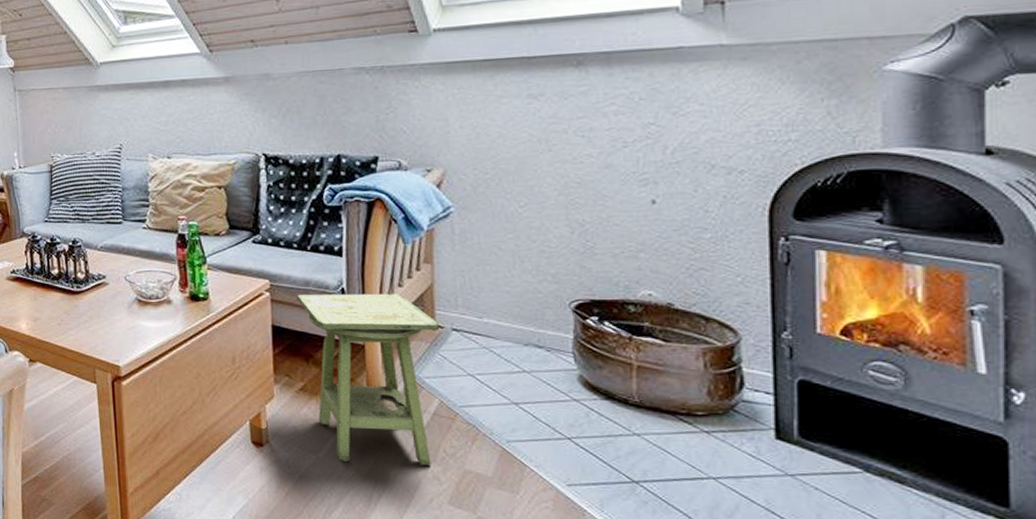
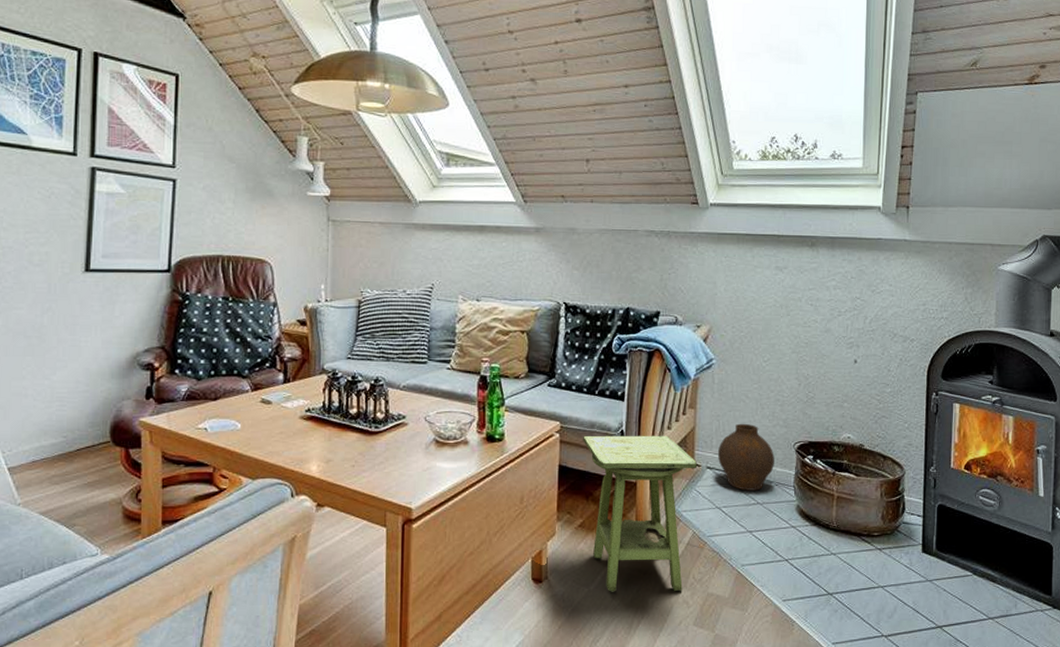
vase: none [464,279,543,357] -> present [717,423,774,491]

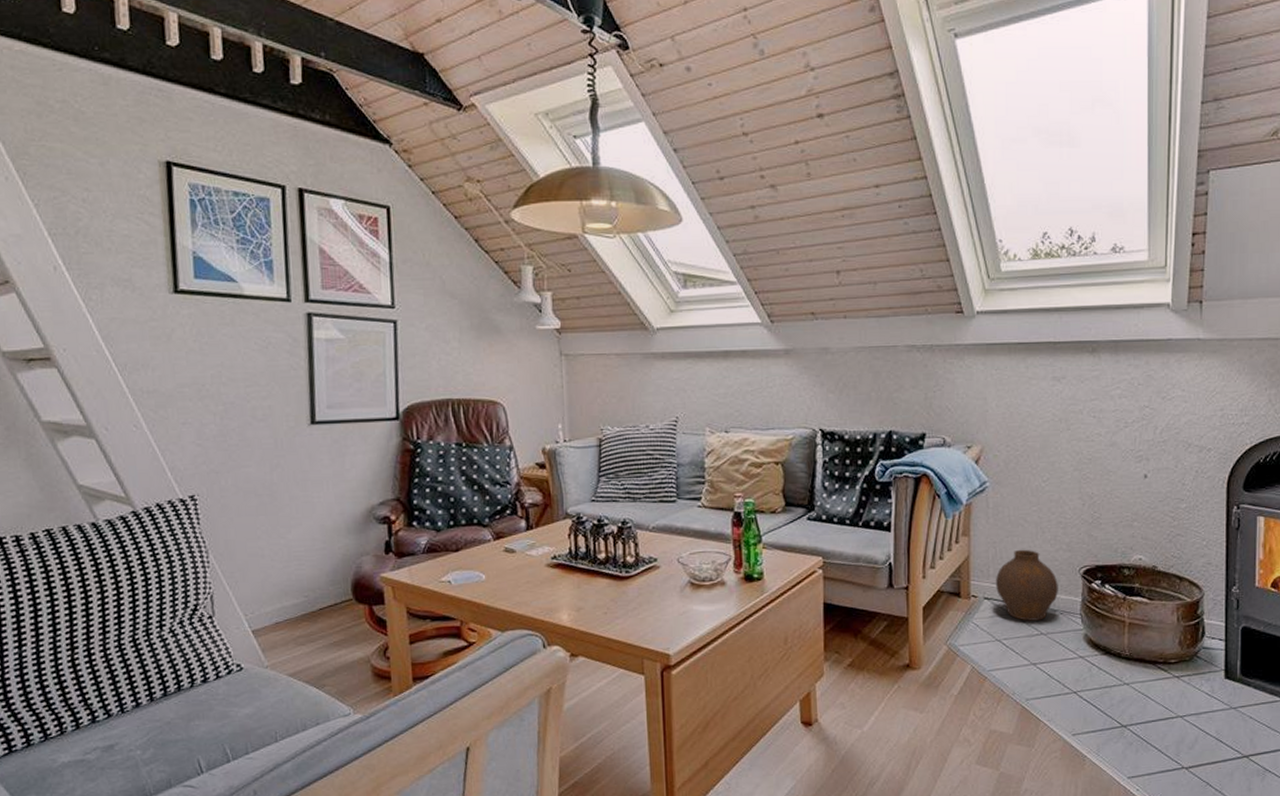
side table: present [583,435,698,592] -> none [848,566,974,733]

